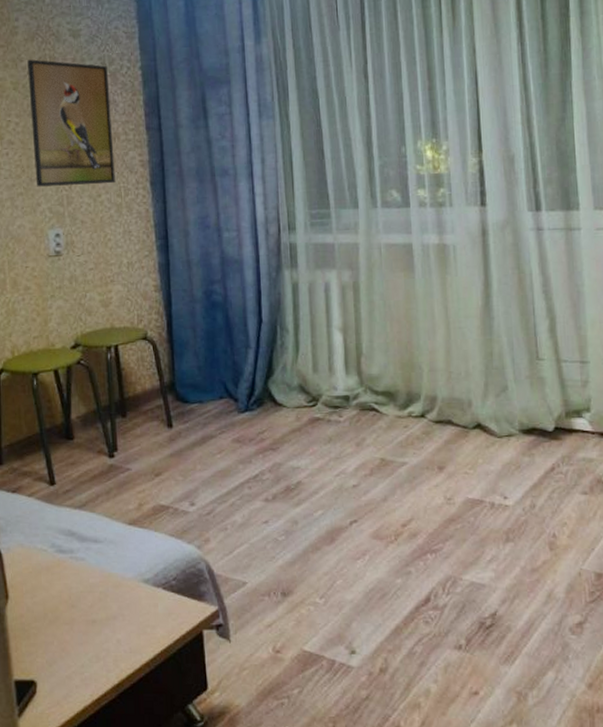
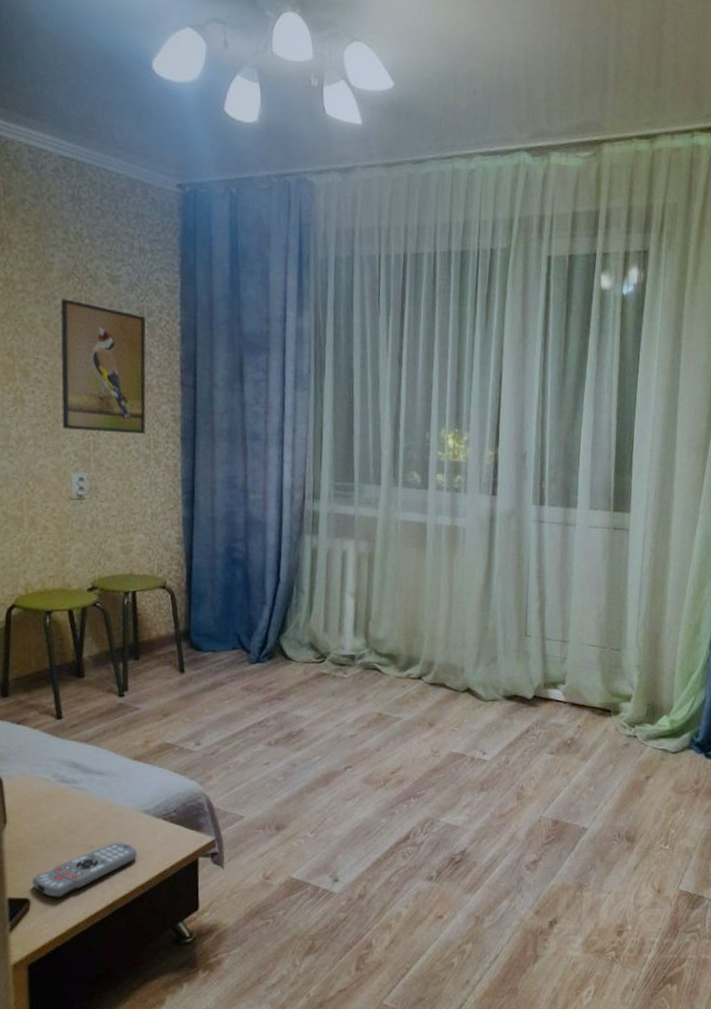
remote control: none [37,615,140,679] -> present [32,842,138,898]

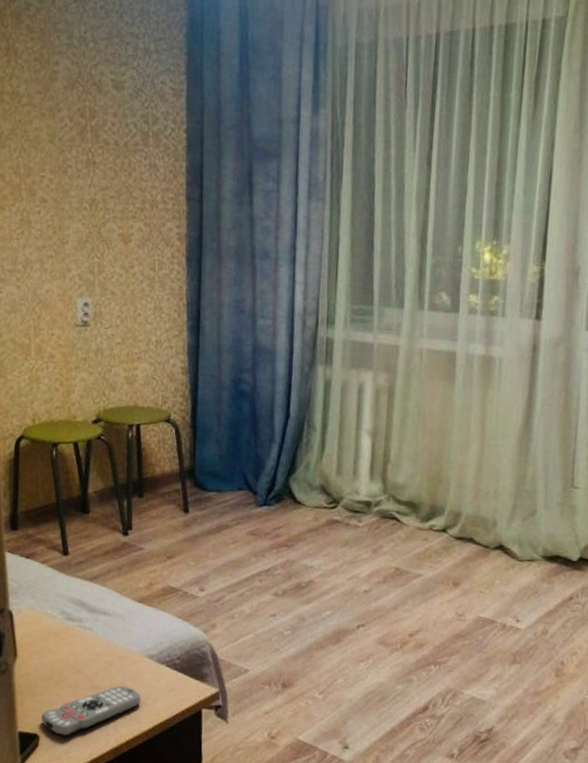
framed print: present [61,299,146,435] -> none [65,110,151,255]

